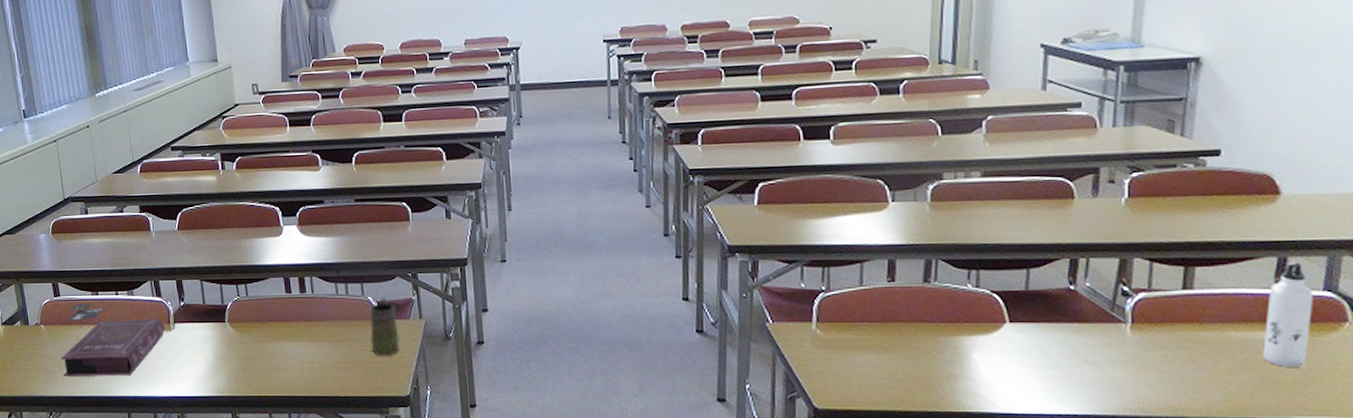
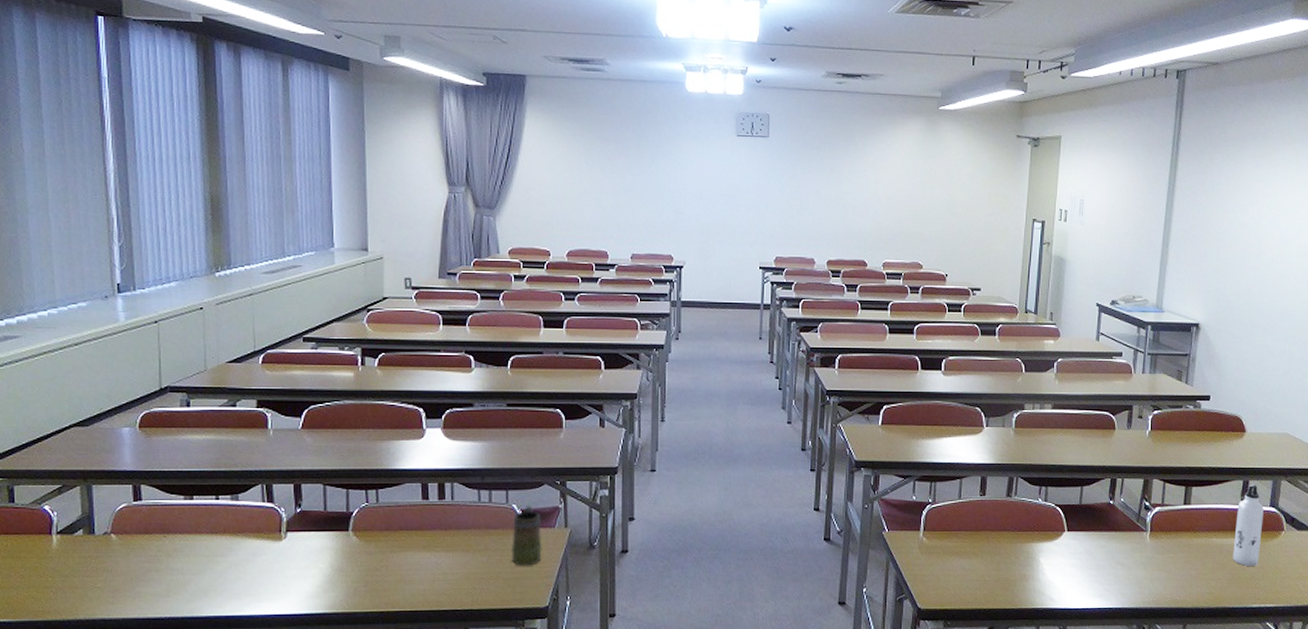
book: present [61,303,165,377] -> none [134,509,274,596]

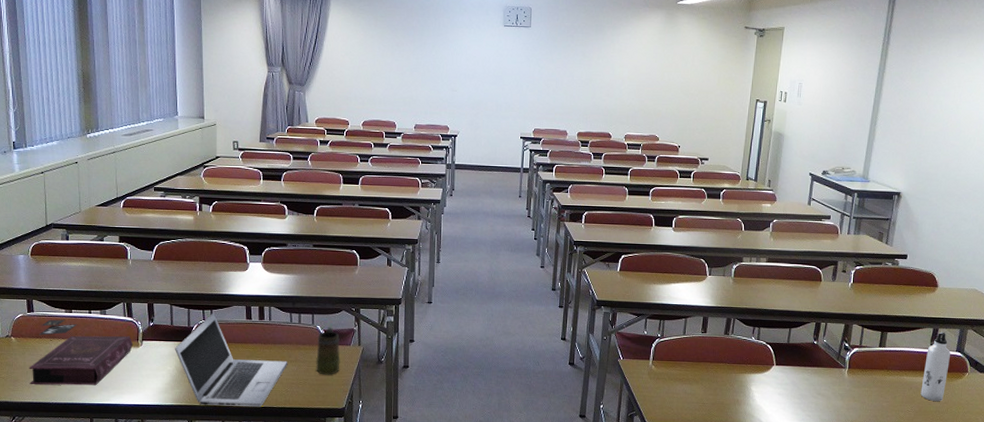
book: none [134,509,274,596] -> present [29,319,133,386]
laptop: none [328,493,475,612] -> present [174,313,287,408]

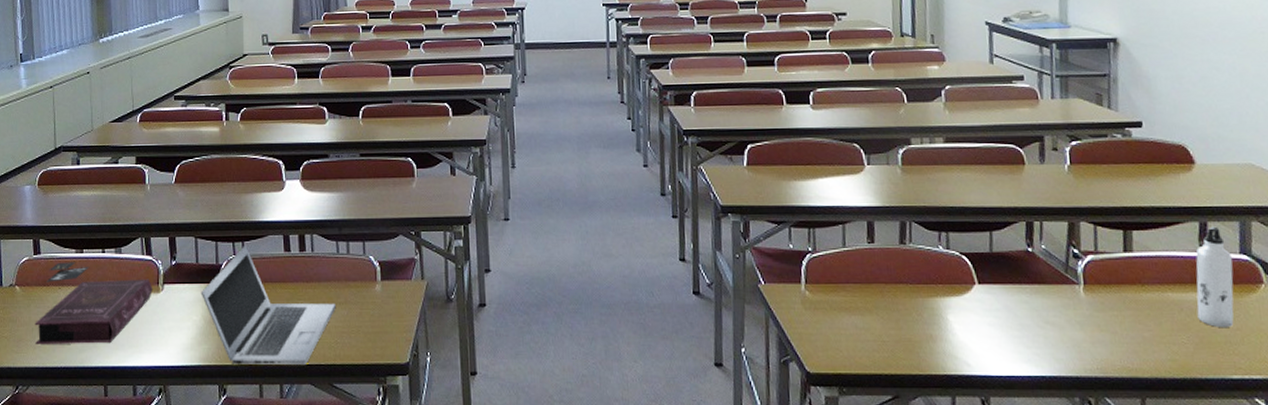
mug: present [316,327,340,375] -> none [370,257,401,320]

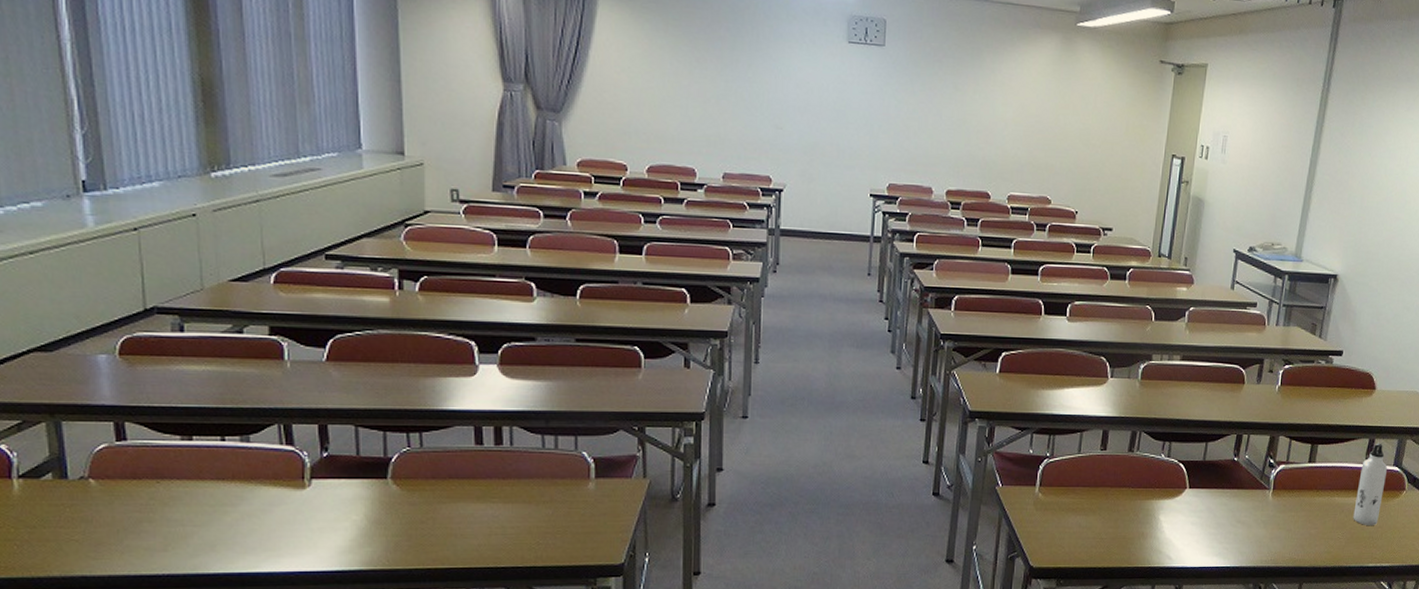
book: present [34,262,152,345] -> none [121,451,295,550]
laptop: present [200,246,335,366] -> none [362,437,538,569]

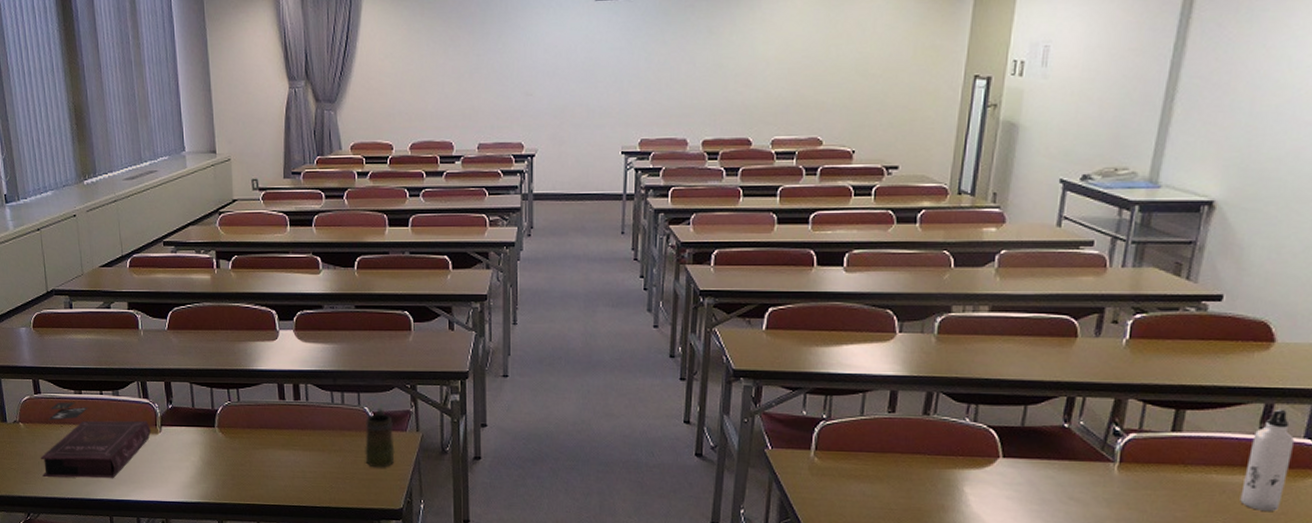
book: none [121,451,295,550] -> present [40,402,151,479]
mug: none [581,454,617,520] -> present [365,409,395,468]

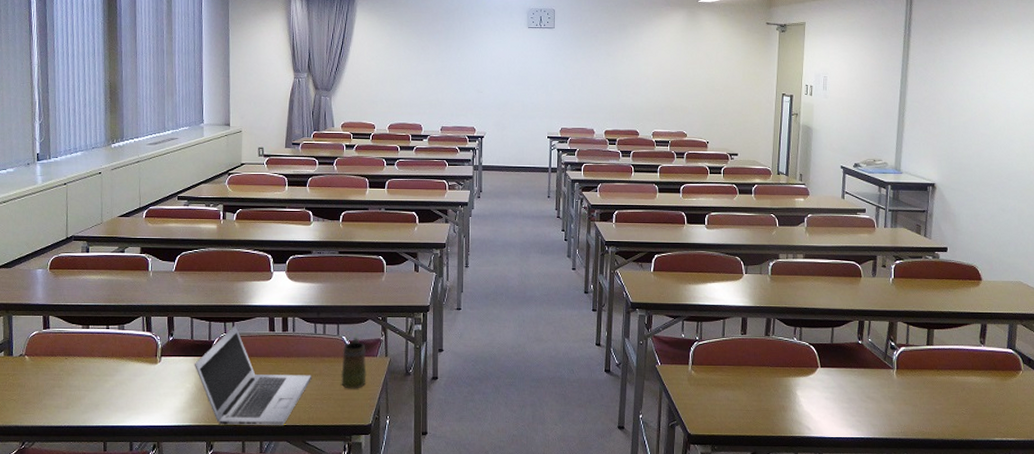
book: present [40,402,151,479] -> none [42,336,151,407]
laptop: none [197,392,330,507] -> present [194,325,311,426]
water bottle: present [1240,408,1294,512] -> none [974,327,1002,403]

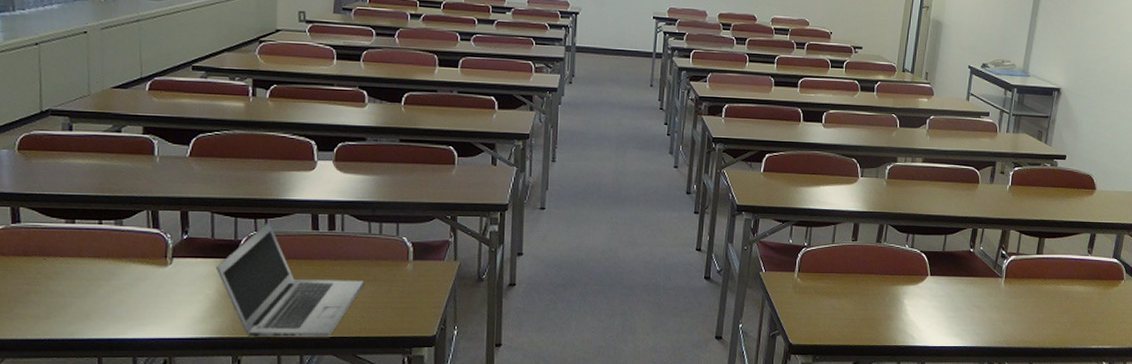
mug: present [341,338,367,389] -> none [400,239,431,297]

